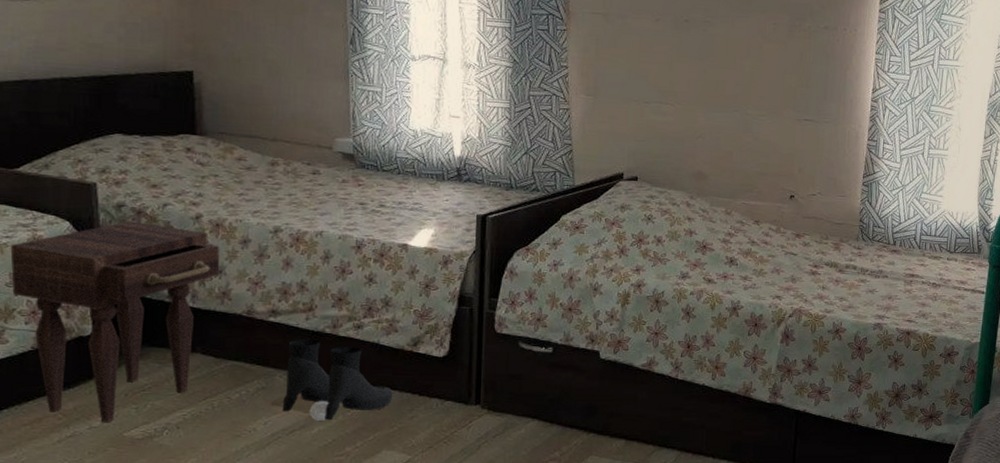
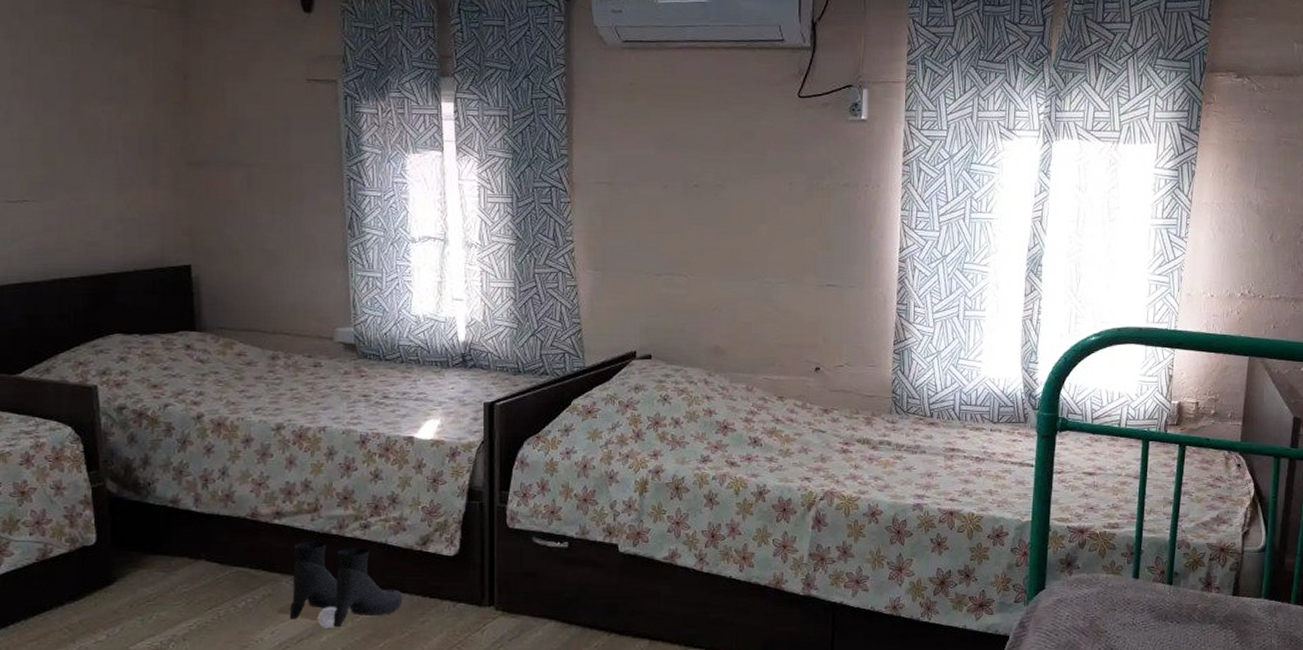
nightstand: present [10,221,220,423] -> none [13,424,223,636]

